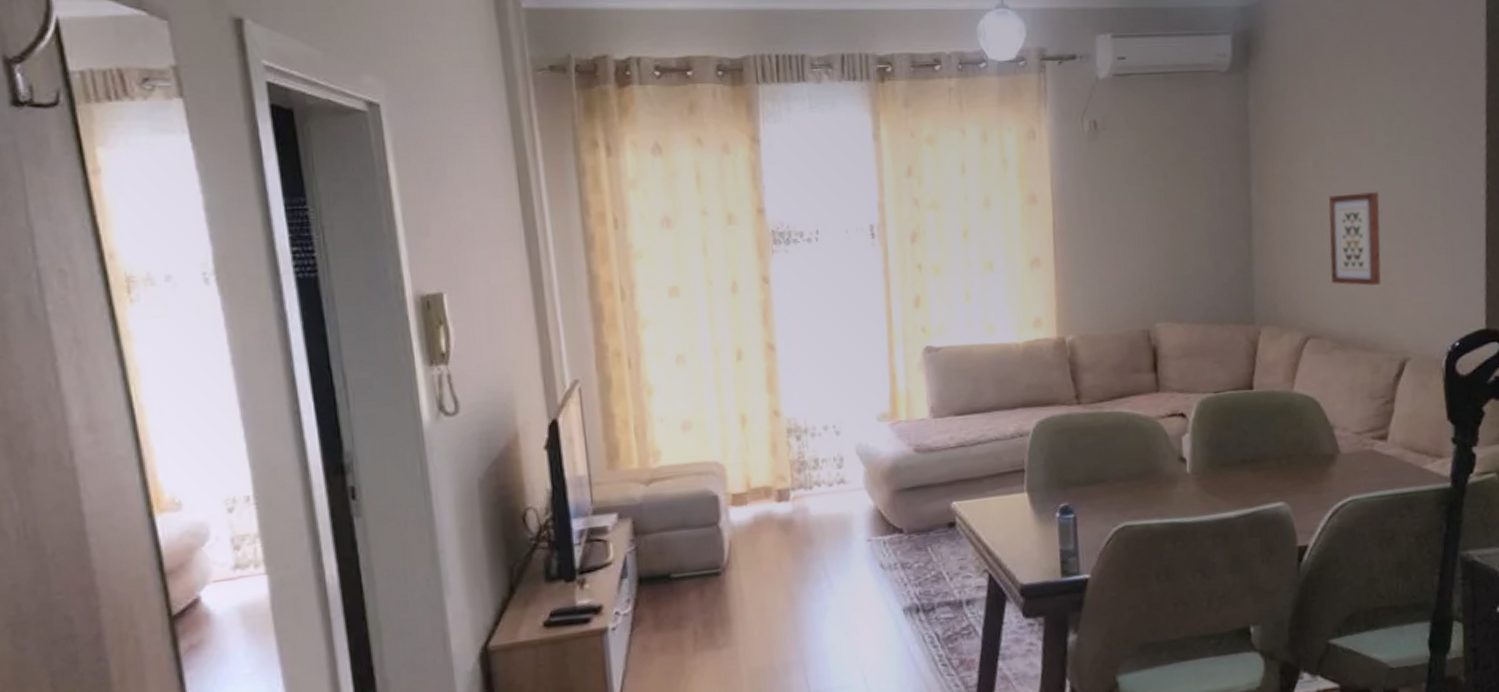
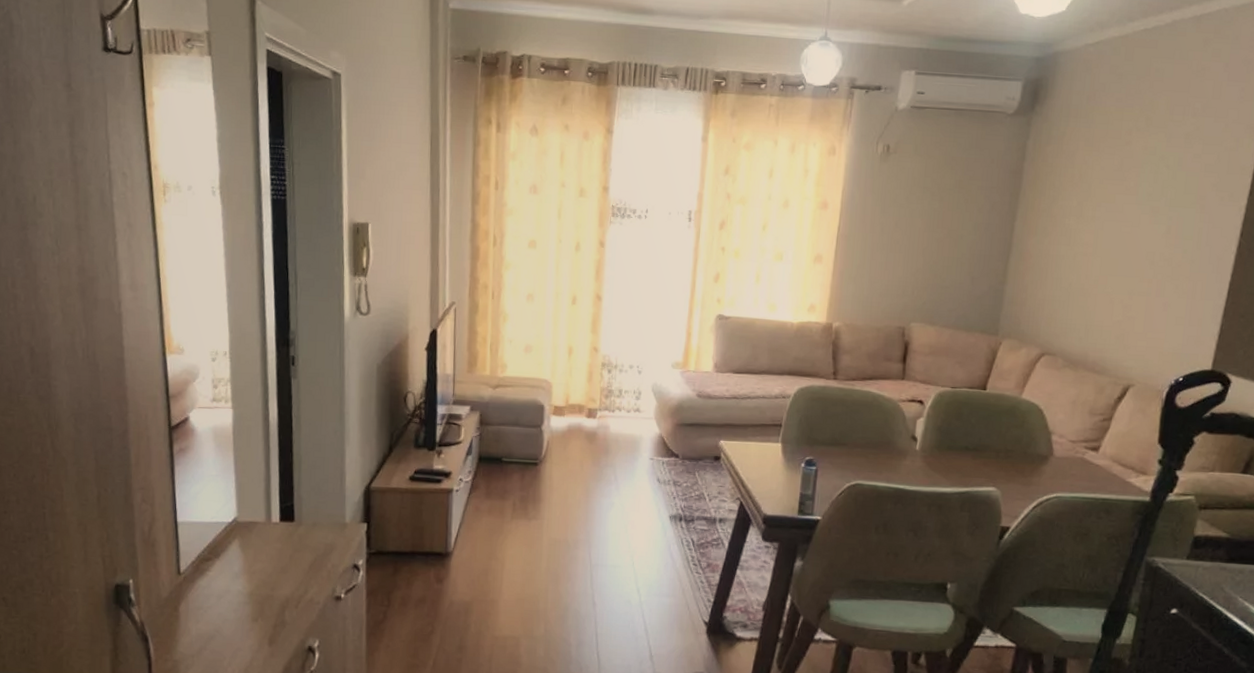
wall art: present [1328,191,1381,286] -> none [1073,234,1133,317]

